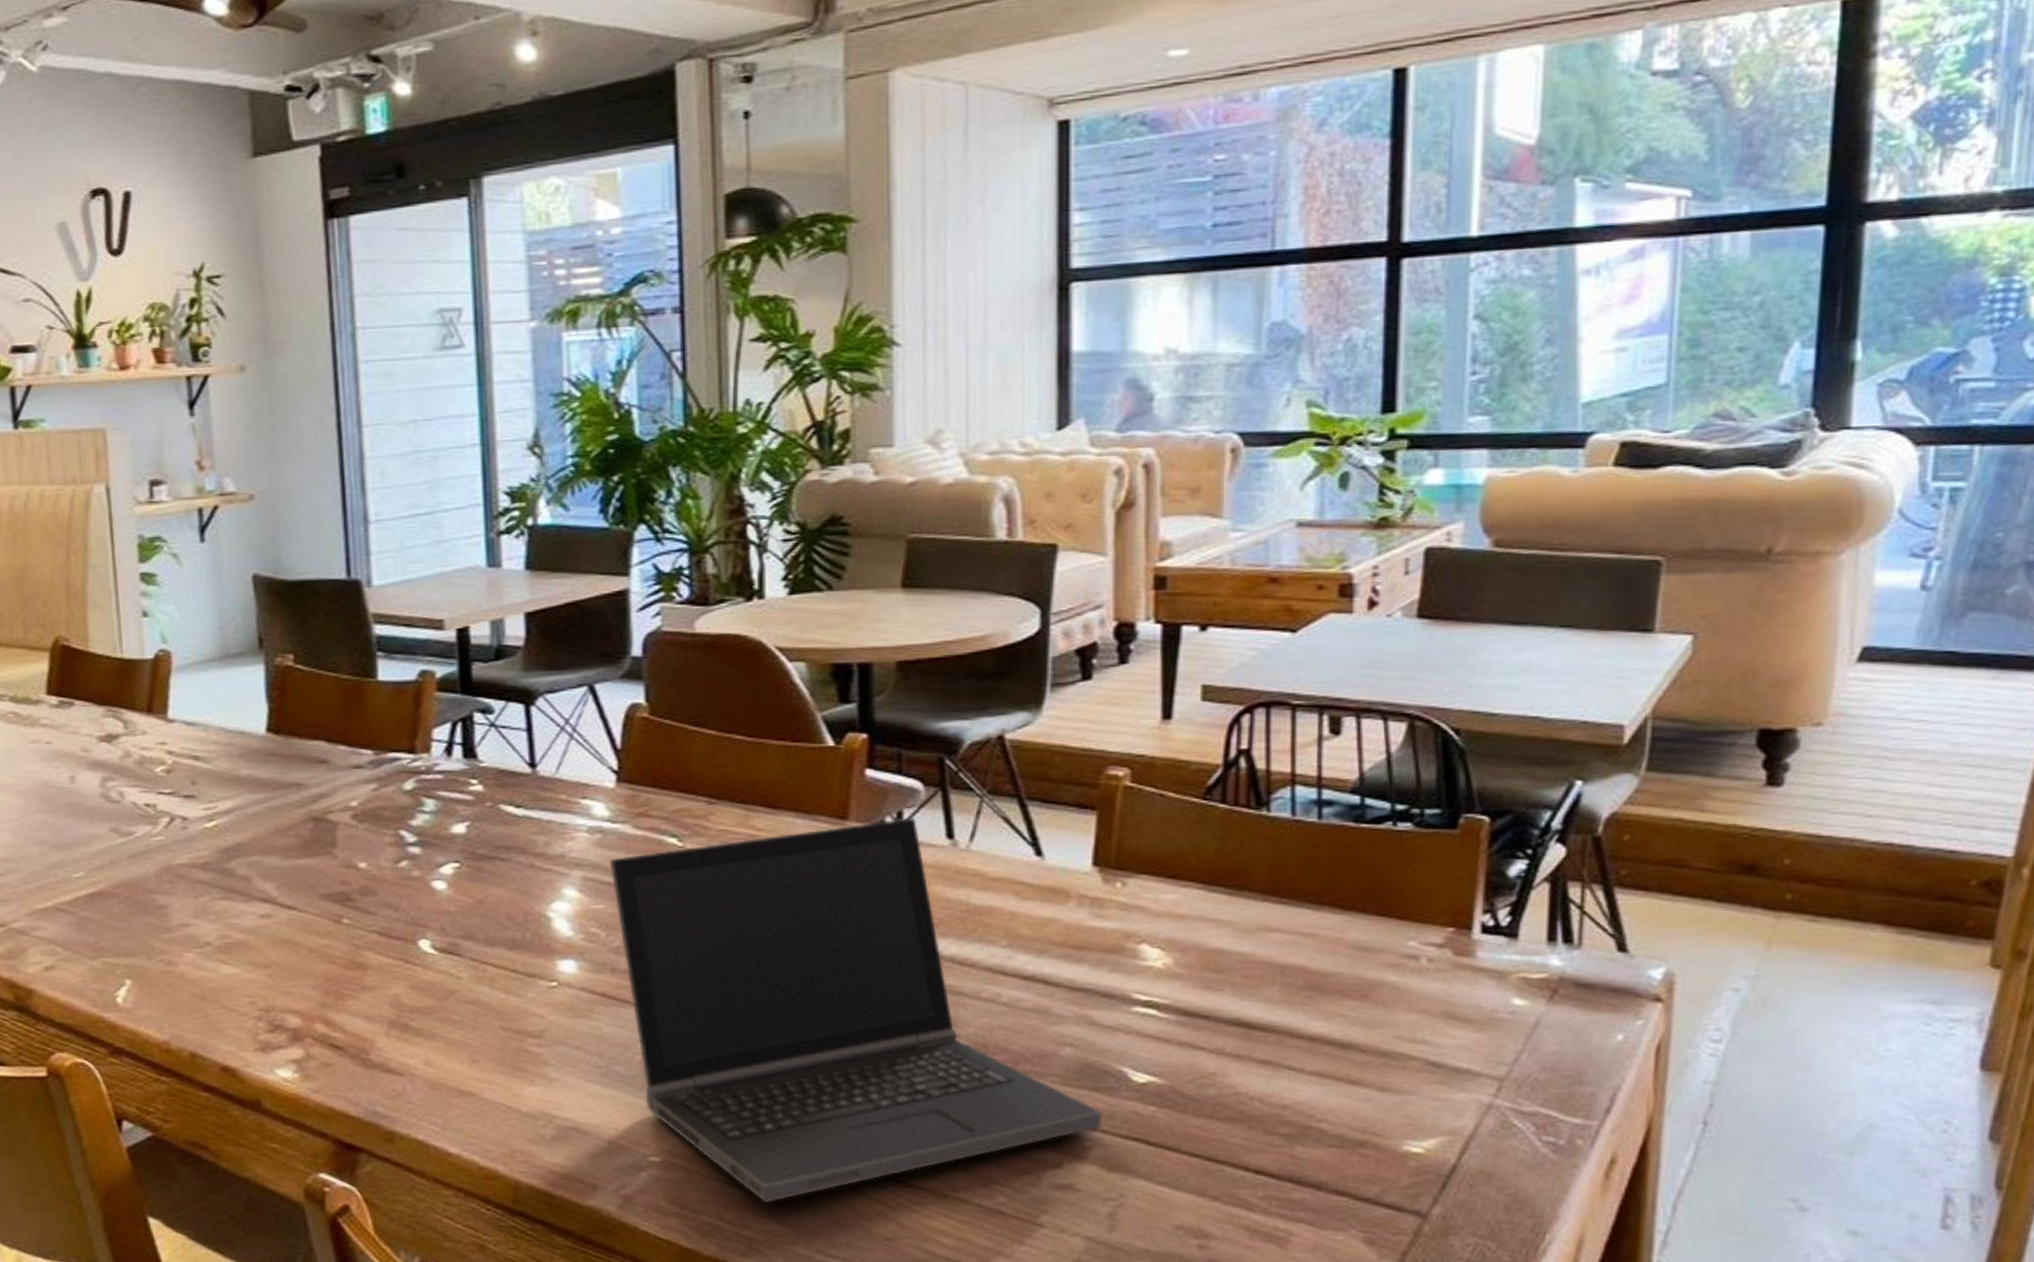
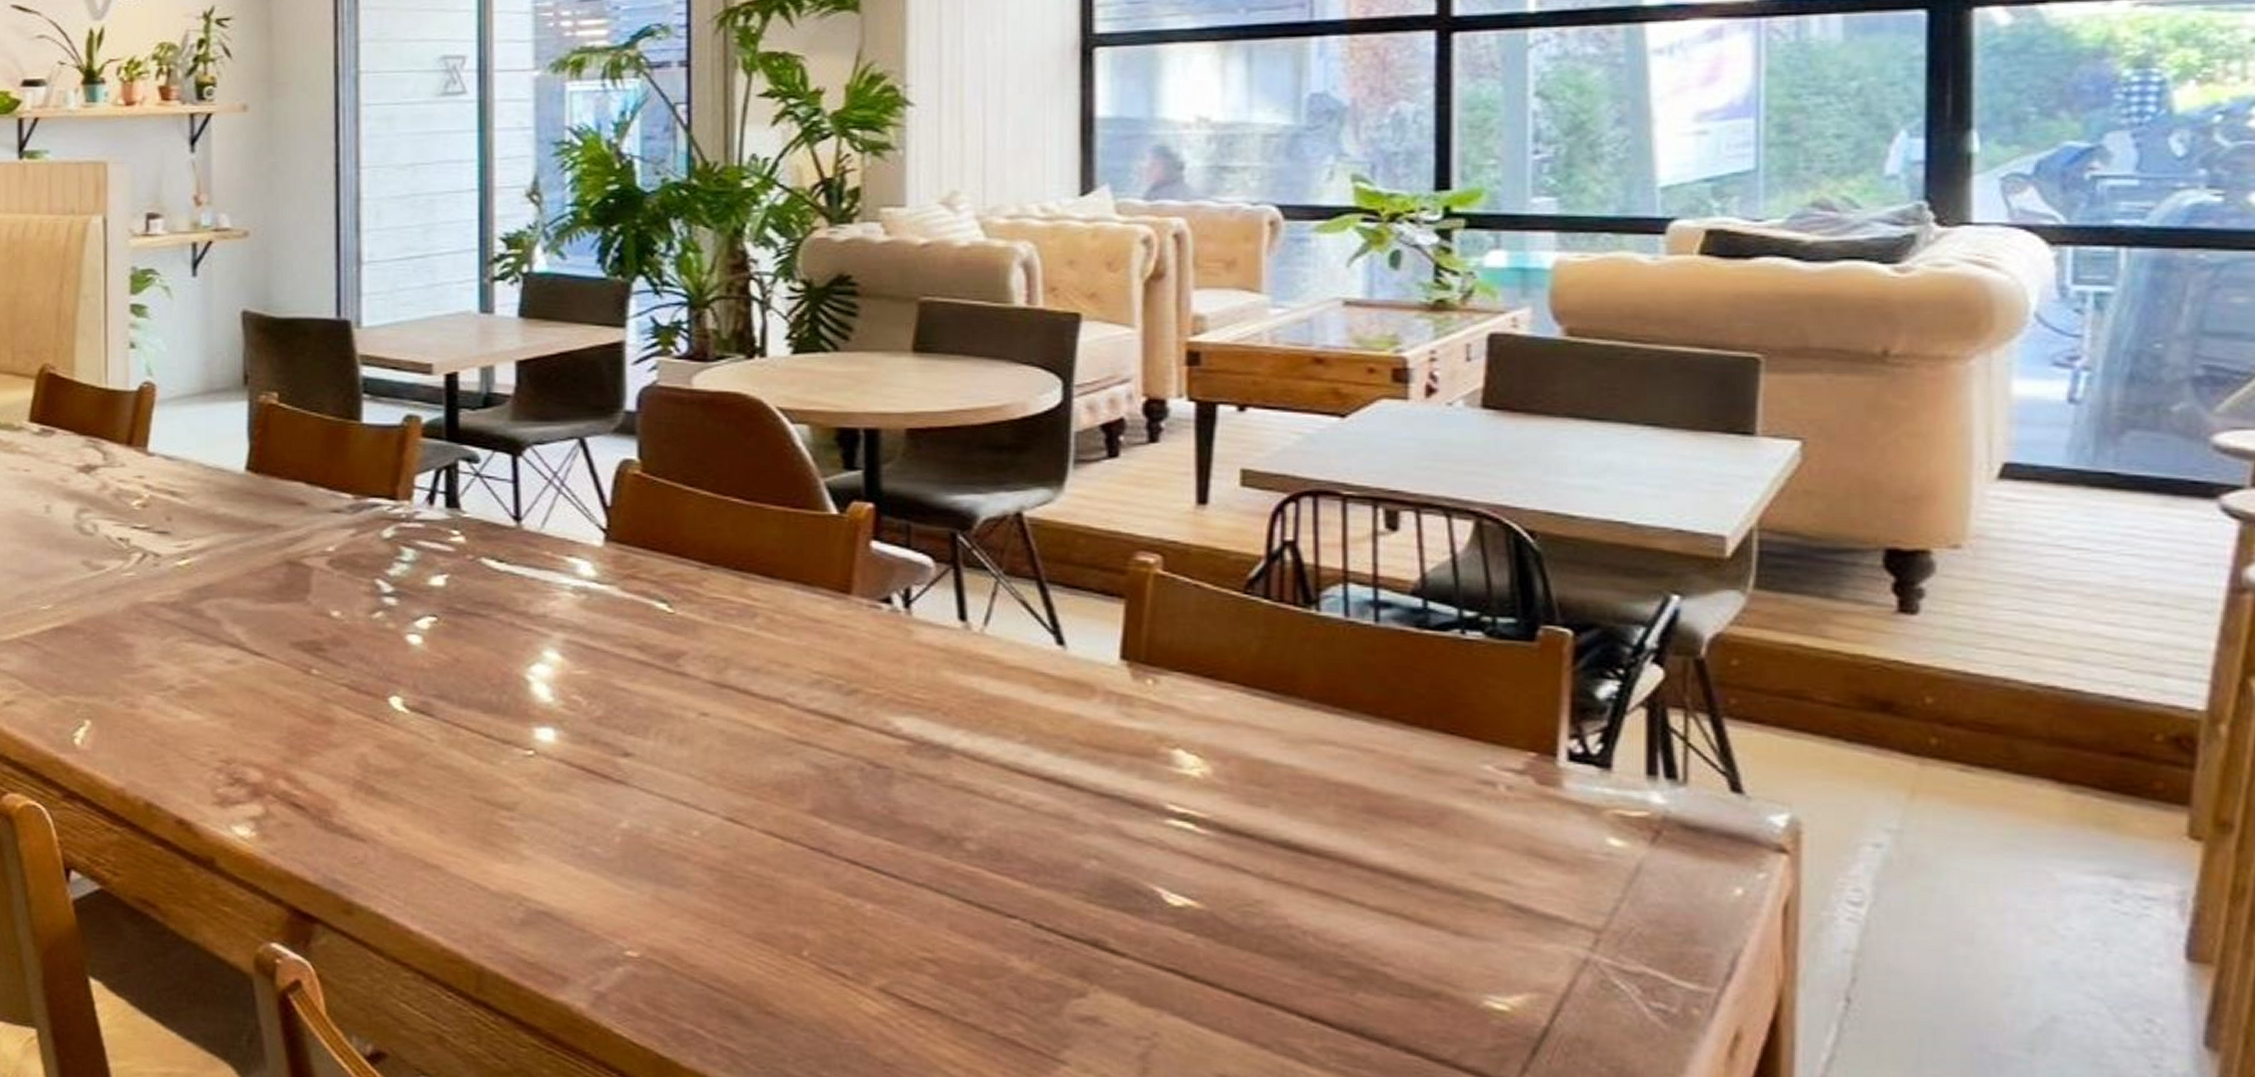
laptop computer: present [609,817,1102,1204] -> none [594,595,1133,1013]

